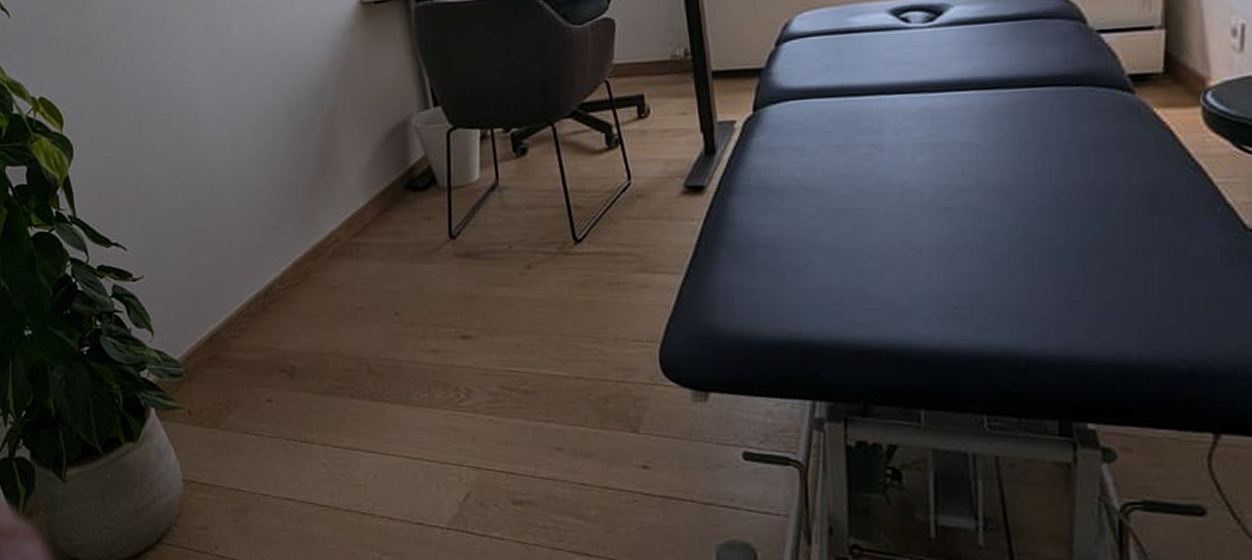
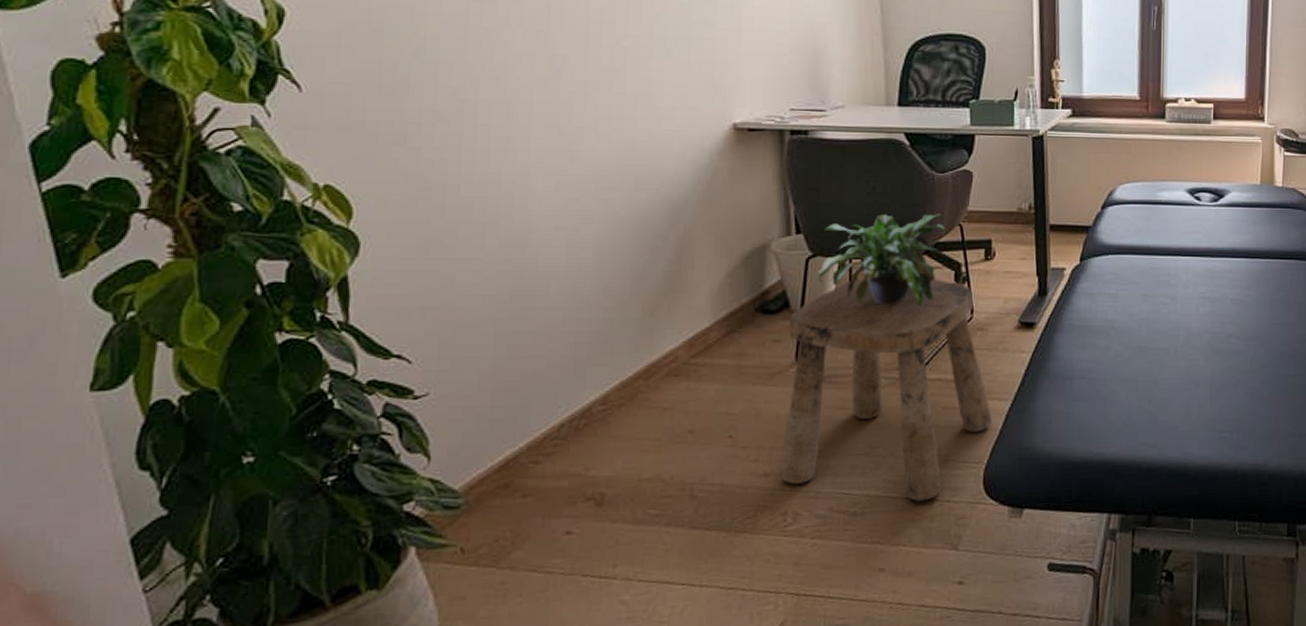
stool: none [437,144,663,381] -> present [780,278,992,501]
potted plant: none [460,71,591,176] -> present [817,214,946,307]

